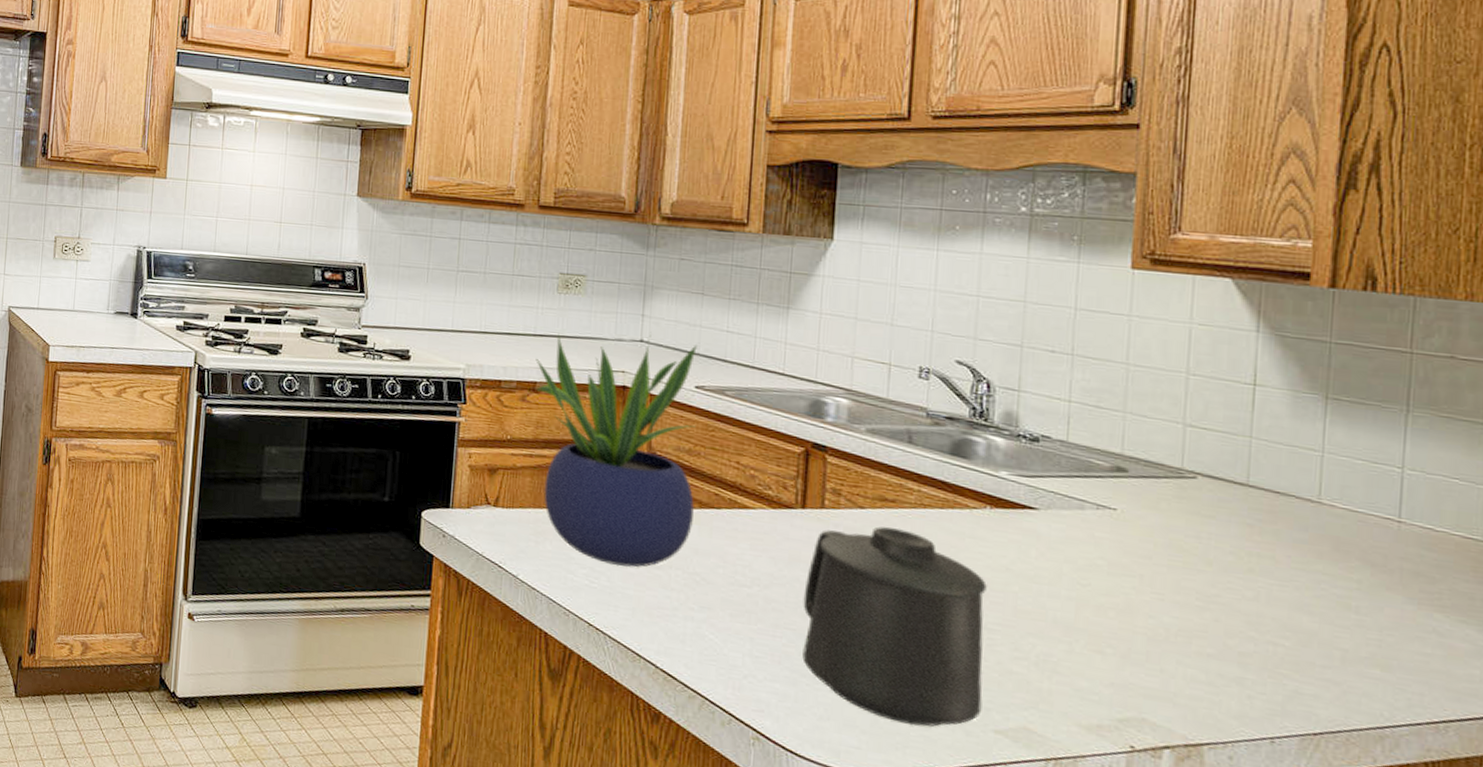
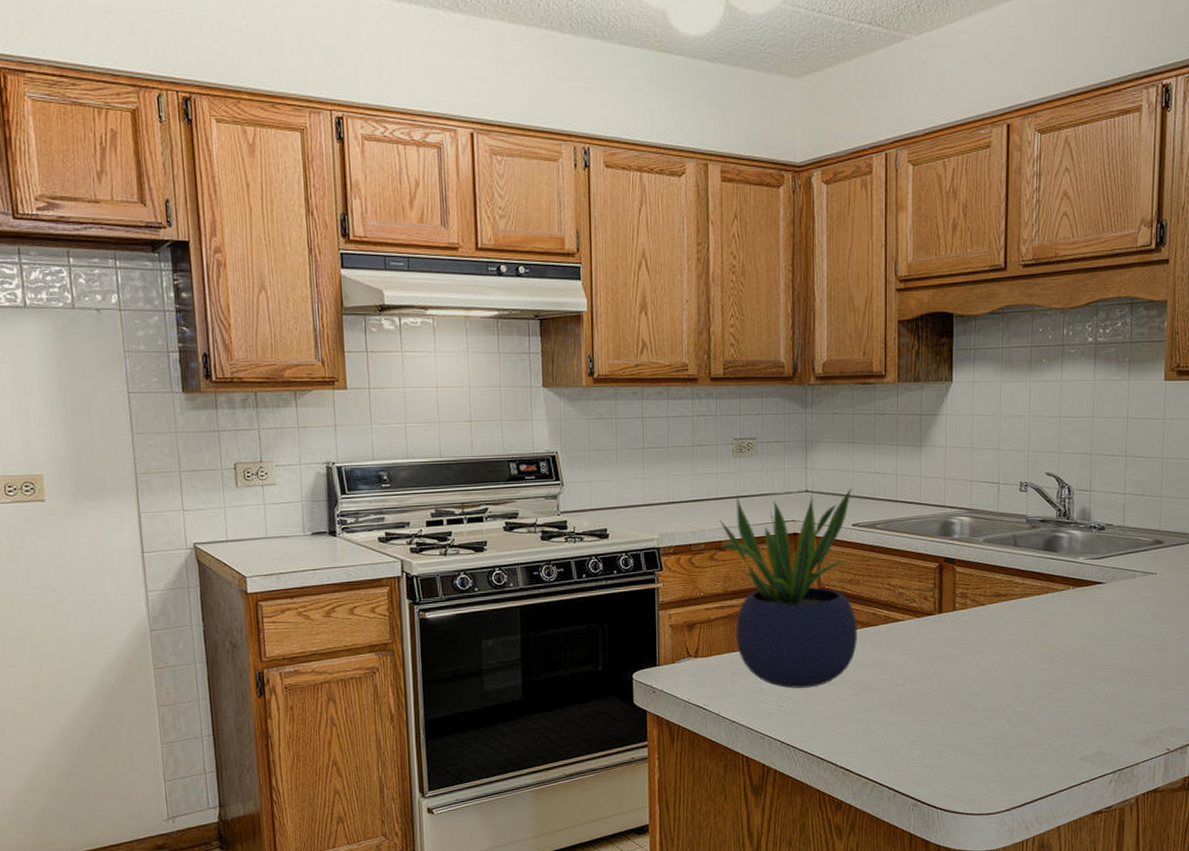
mug: present [802,526,987,727] -> none [943,617,1072,768]

